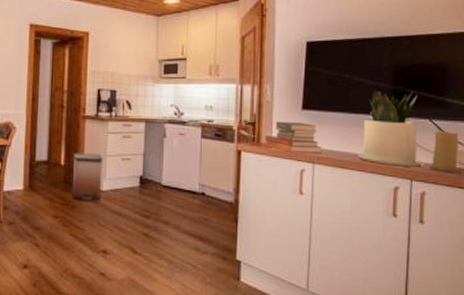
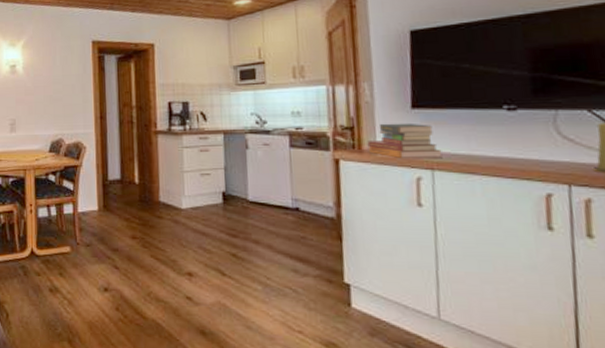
pedal bin: present [72,153,103,201] -> none [147,170,181,220]
planter: present [358,90,423,167] -> none [491,77,584,169]

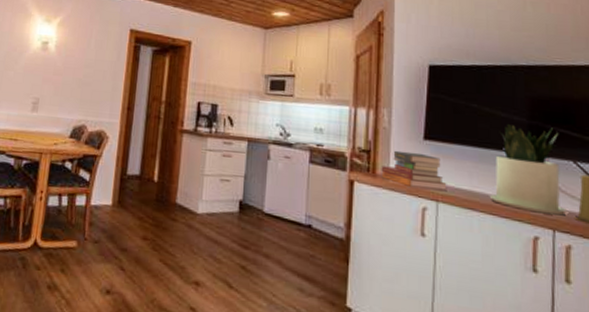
planter: none [491,77,584,169] -> present [489,123,567,216]

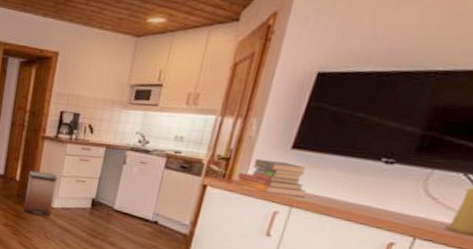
pedal bin: none [164,169,200,225] -> present [23,170,57,216]
planter: present [489,123,567,216] -> none [350,134,455,225]

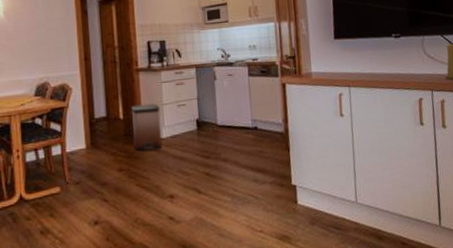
books: present [237,158,307,197] -> none [305,50,356,80]

